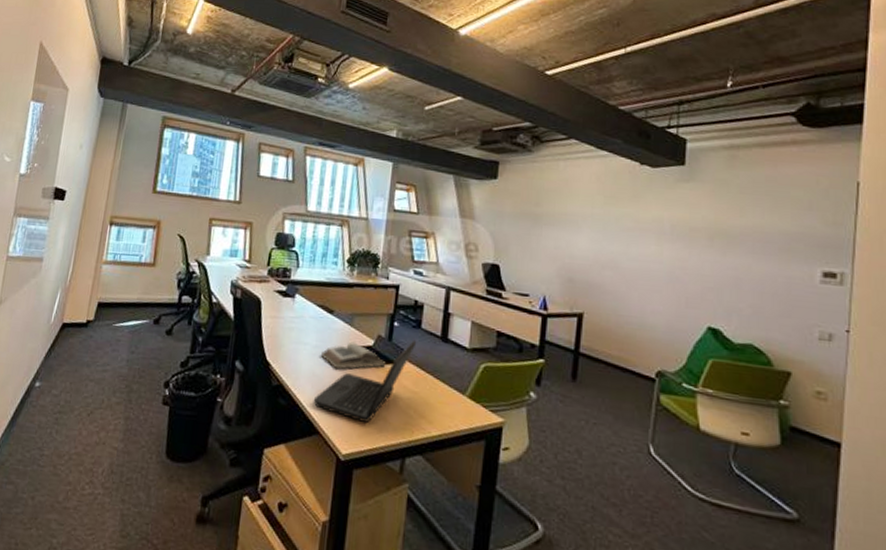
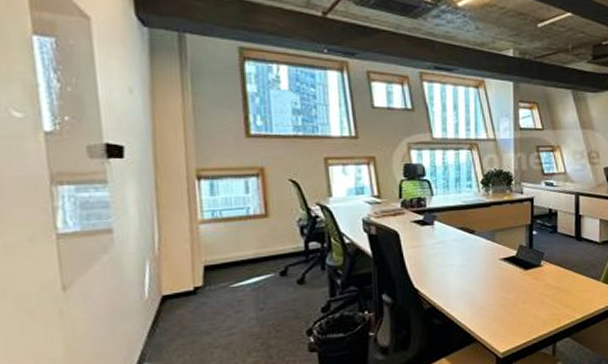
laptop: present [313,340,417,423] -> none [467,243,555,322]
book: present [321,342,386,370] -> none [468,255,530,282]

